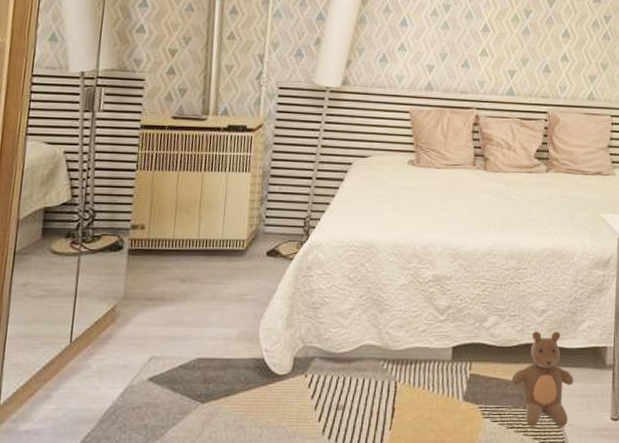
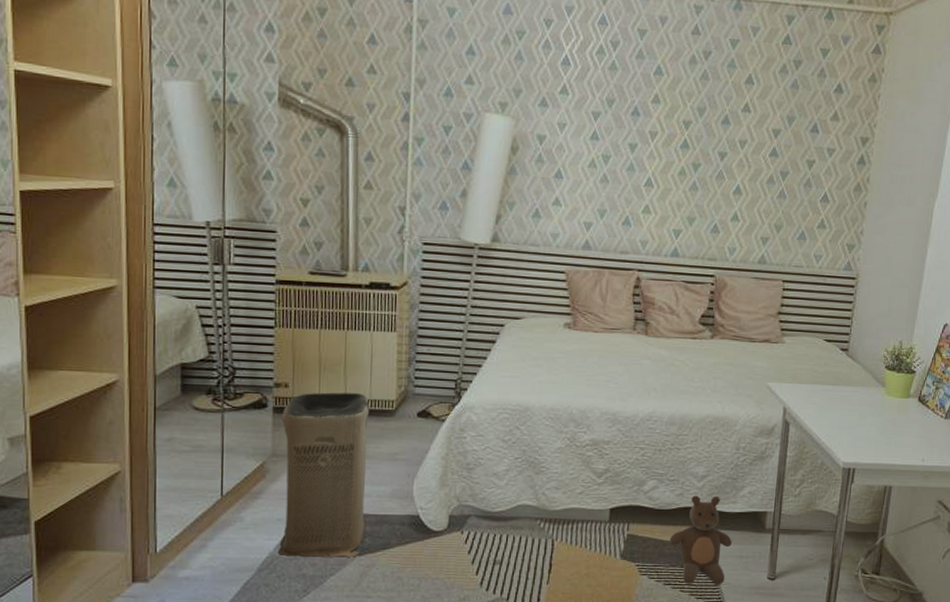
laundry basket: none [121,233,222,406] -> present [277,392,371,557]

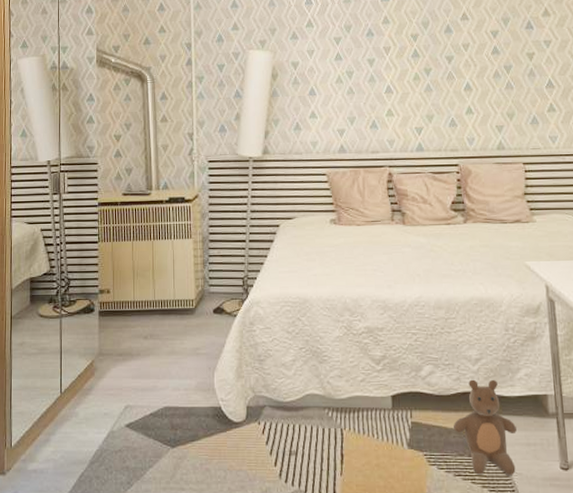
laundry basket: present [277,392,371,557] -> none [105,295,177,449]

